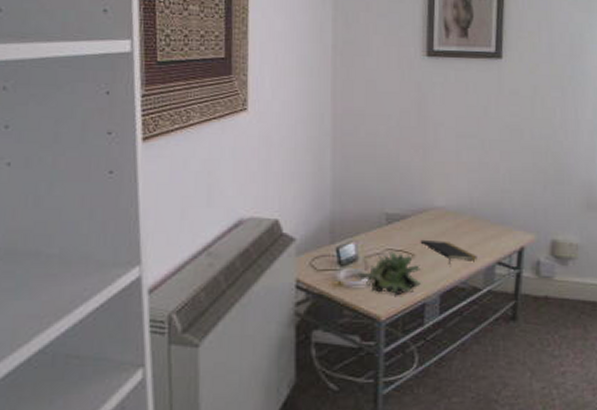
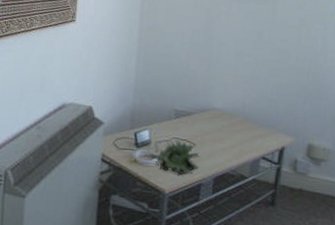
notepad: present [420,239,477,266] -> none [201,132,246,156]

